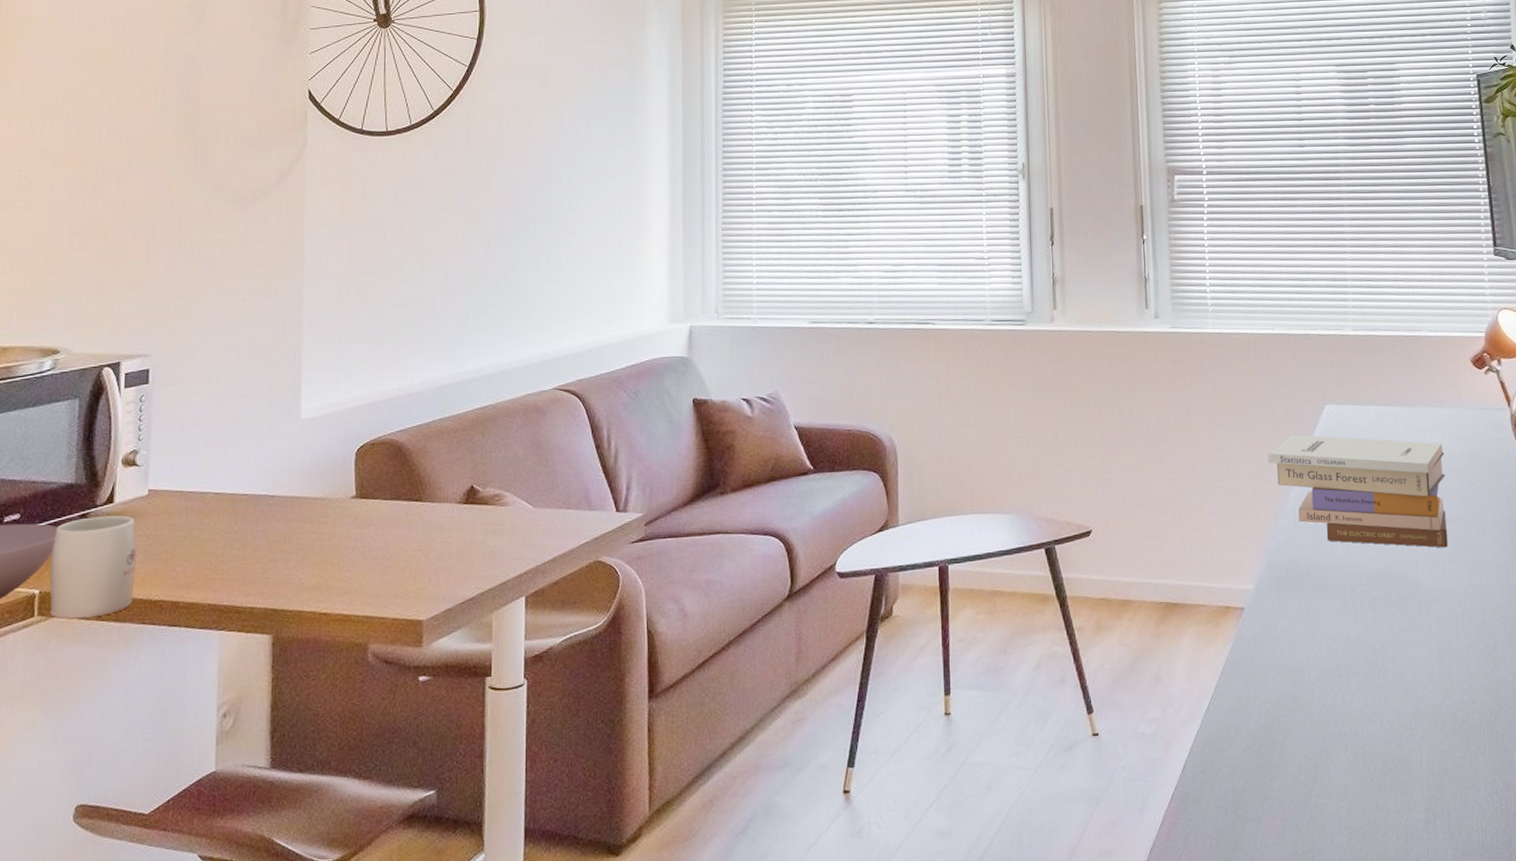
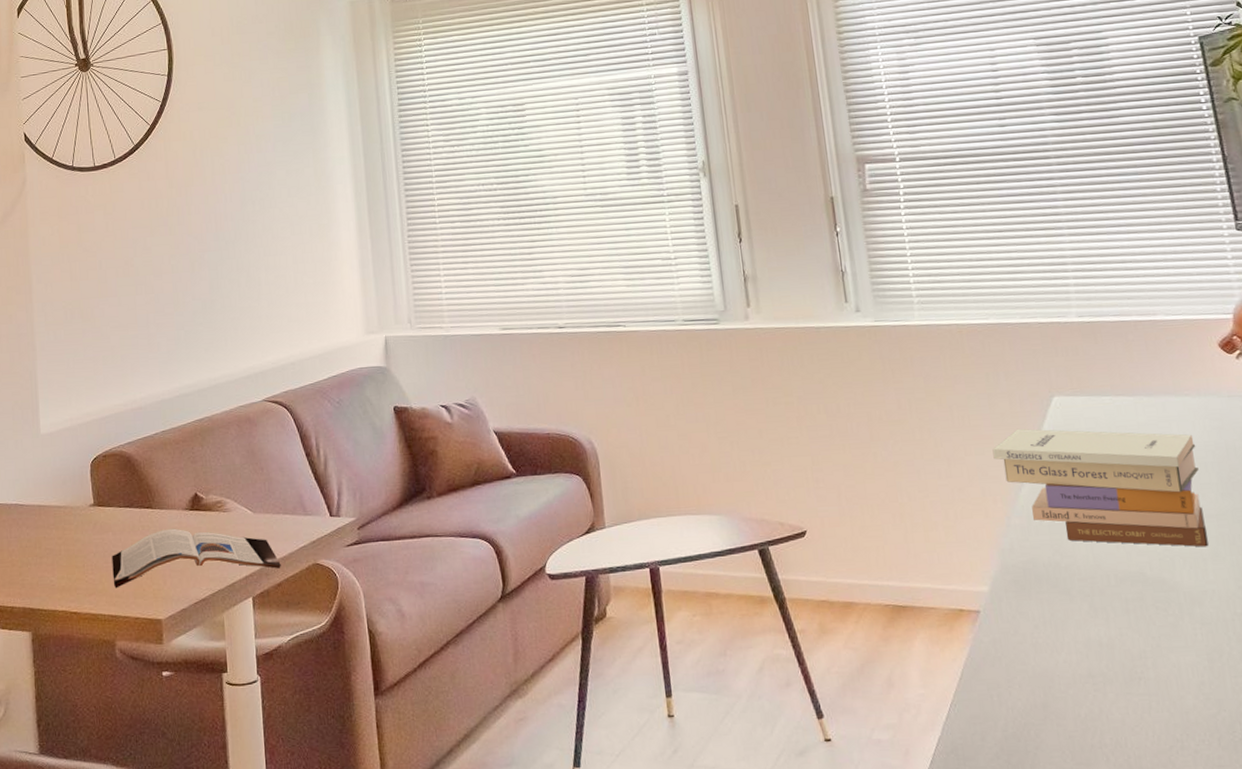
magazine: none [371,523,559,587] -> present [112,528,281,589]

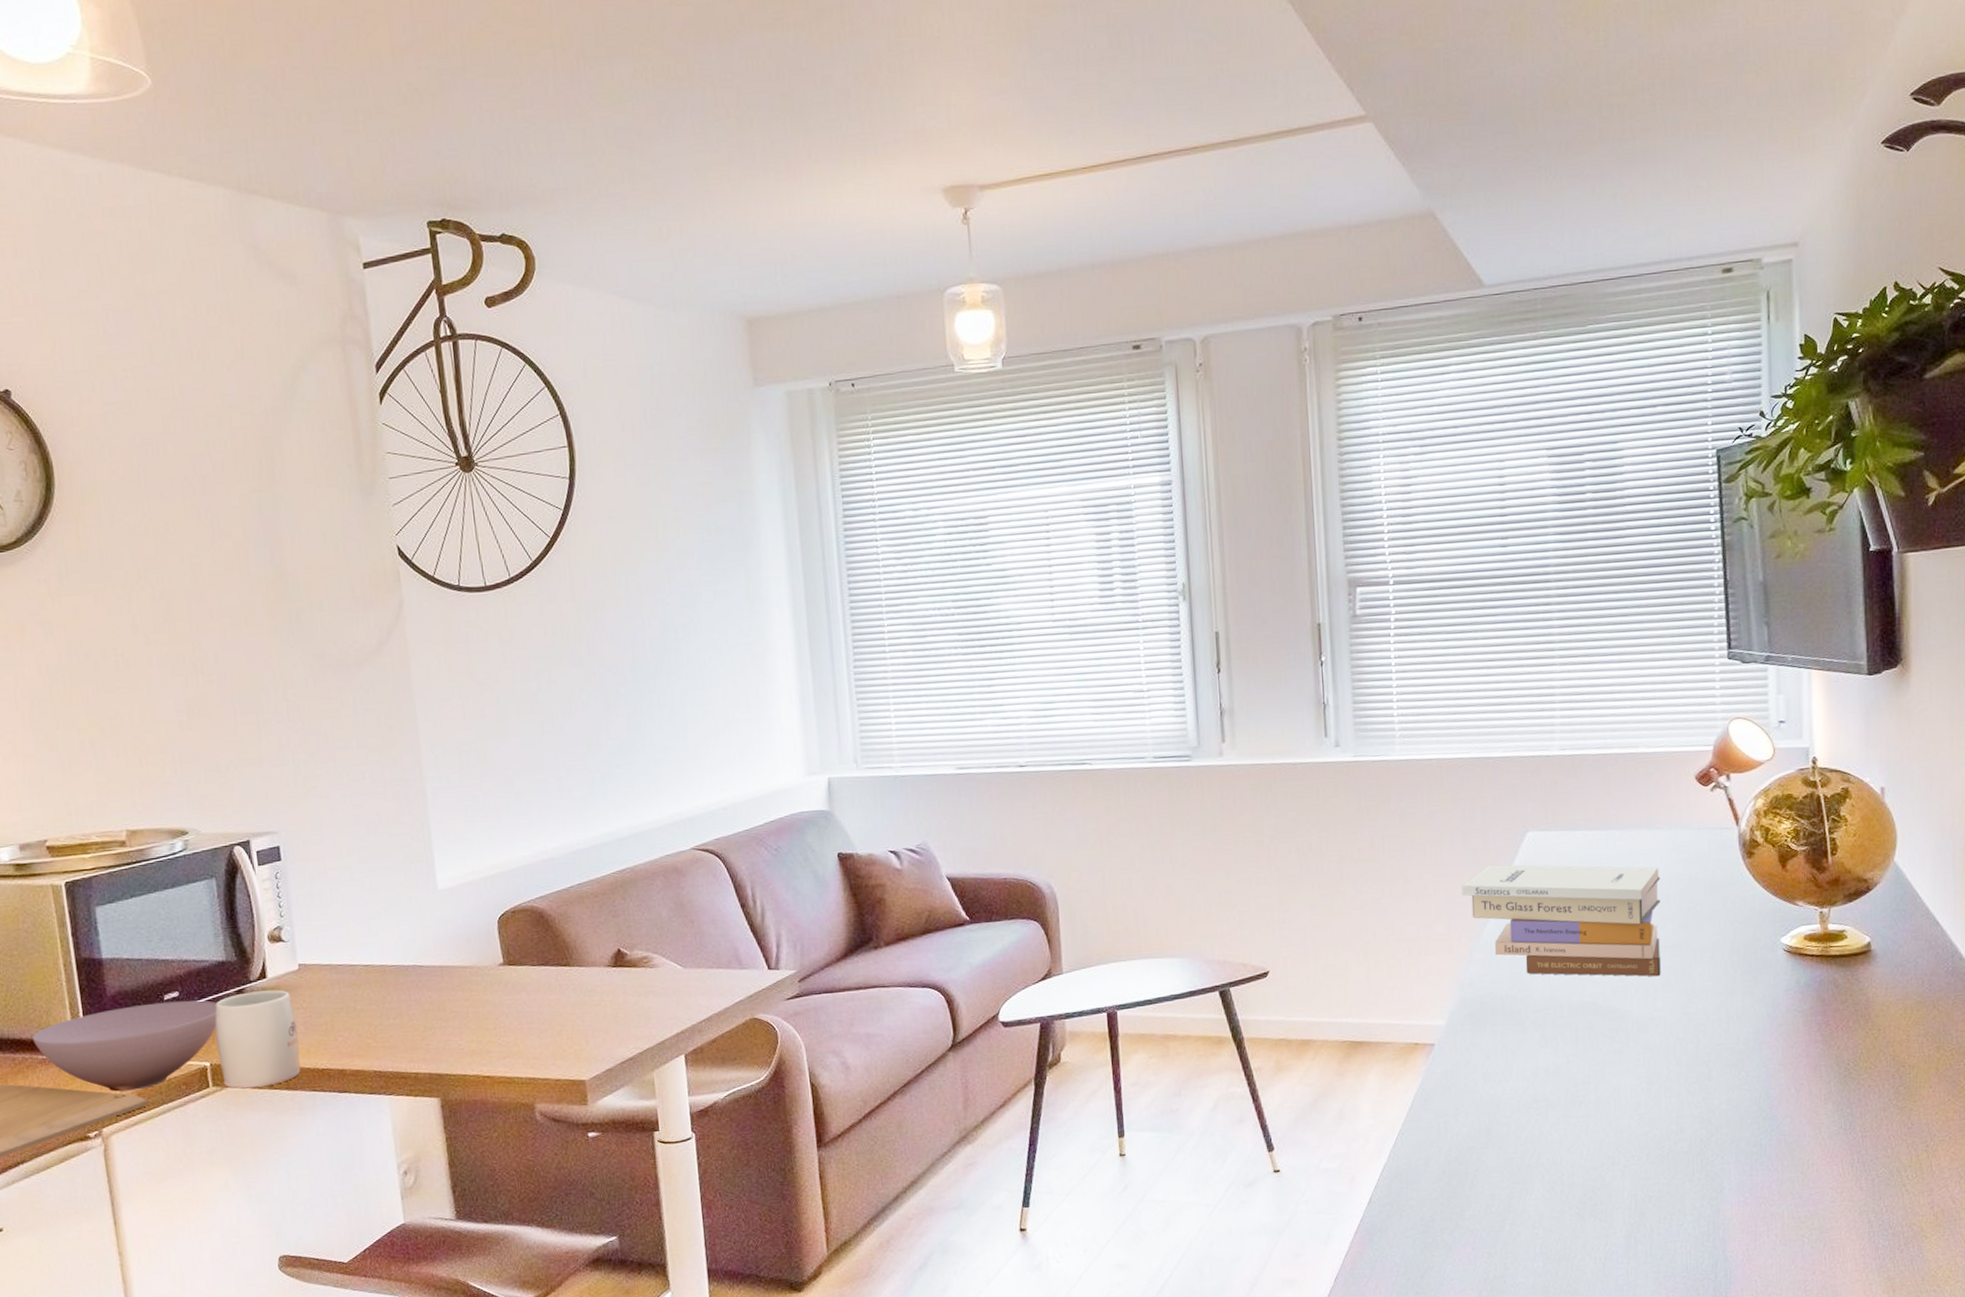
magazine: present [112,528,281,589] -> none [526,986,716,1051]

